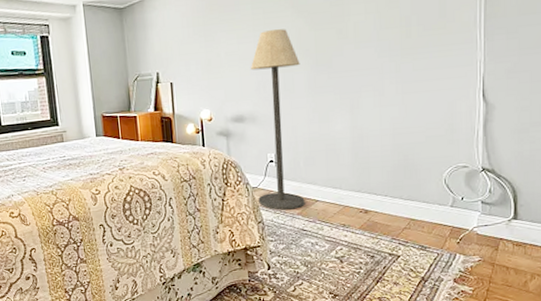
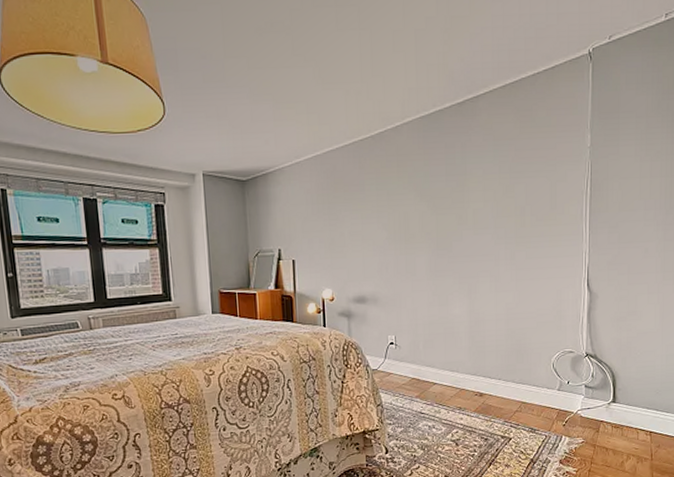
floor lamp: present [250,29,305,210] -> none [373,211,423,393]

